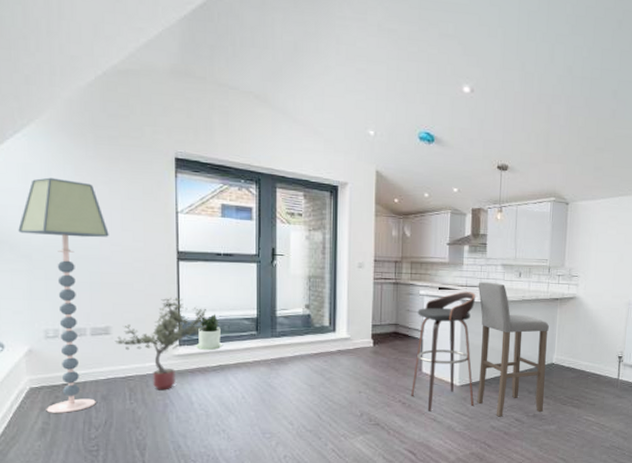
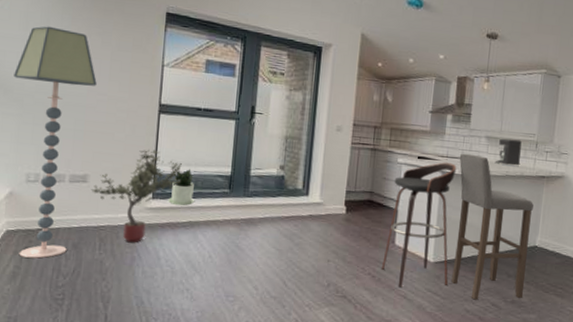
coffee maker: none [511,265,535,290] -> present [495,138,522,166]

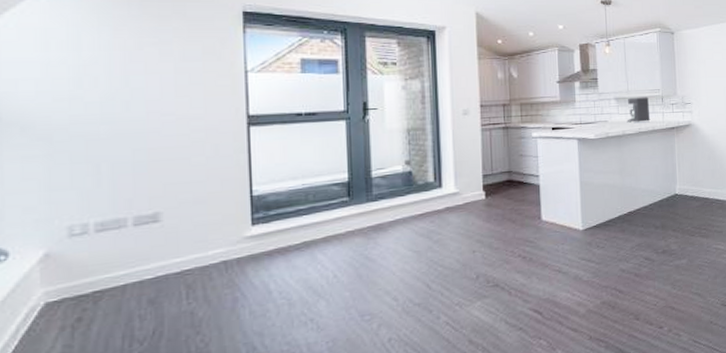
floor lamp: present [14,26,97,259] -> none [33,42,158,333]
potted tree: present [91,149,182,243] -> none [166,168,288,283]
planter: present [168,168,195,207] -> none [273,182,308,228]
bar stool: present [382,162,457,288] -> none [531,129,600,264]
bar stool: present [451,153,534,300] -> none [592,117,672,258]

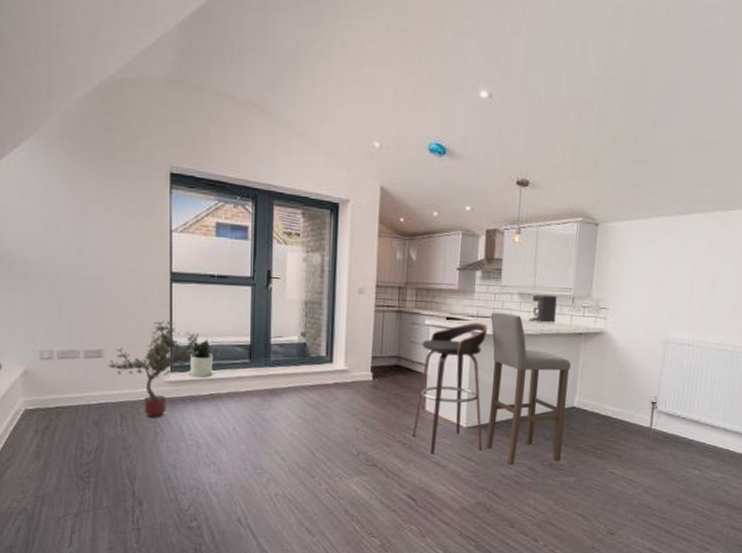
potted tree: none [166,168,288,283] -> present [107,320,200,418]
planter: none [273,182,308,228] -> present [188,339,215,379]
bar stool: none [531,129,600,264] -> present [413,322,488,455]
bar stool: none [592,117,672,258] -> present [486,312,571,465]

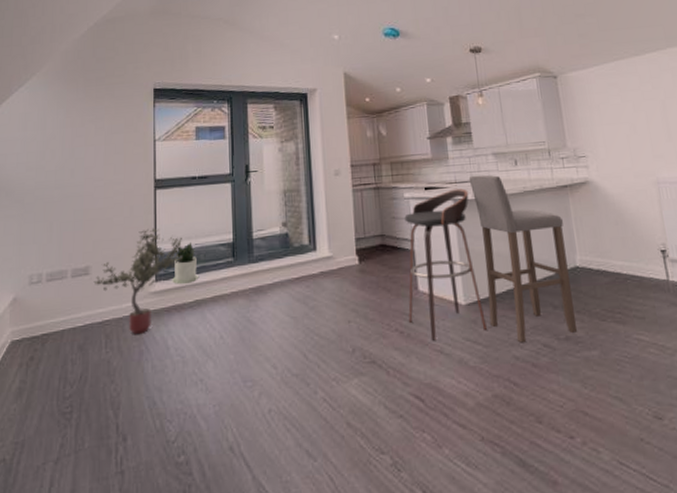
coffee maker: present [528,294,557,323] -> none [508,150,537,181]

